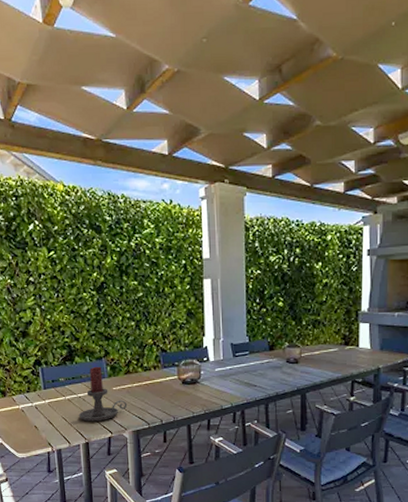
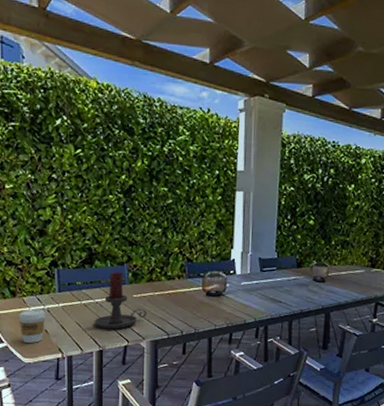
coffee cup: none [9,407,35,440] -> present [18,309,46,344]

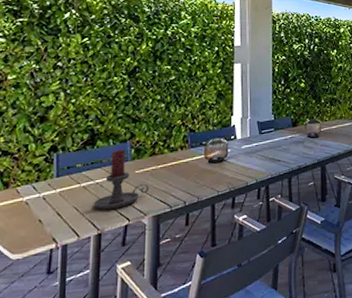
coffee cup: present [18,309,46,344] -> none [9,198,41,238]

